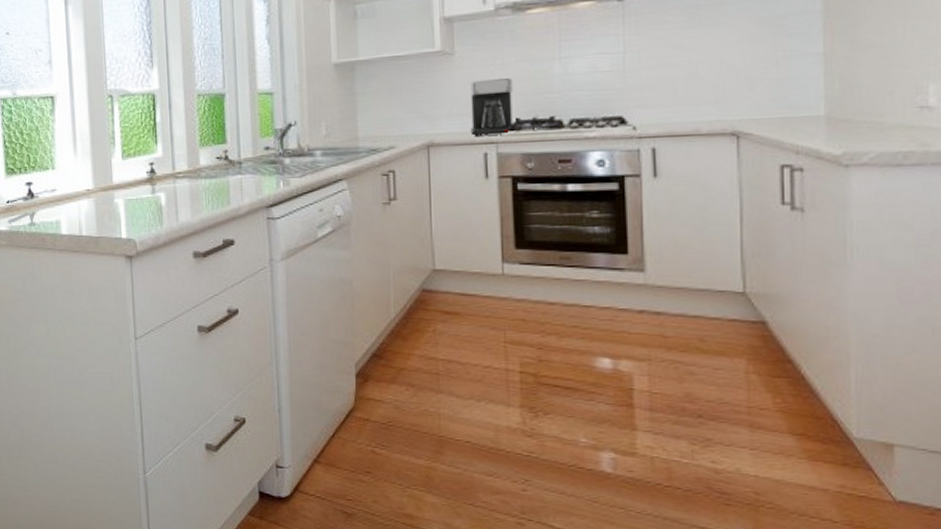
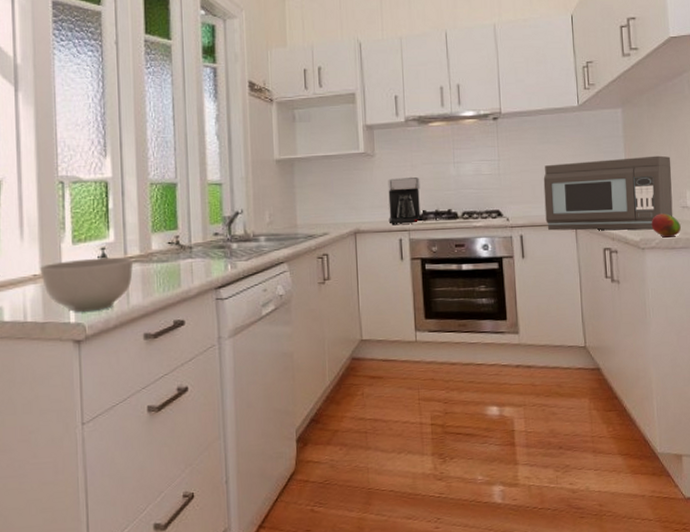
bowl: none [93,172,182,228] -> present [40,257,134,312]
microwave: none [690,35,904,142] -> present [543,155,673,231]
fruit: none [863,116,915,150] -> present [651,213,681,238]

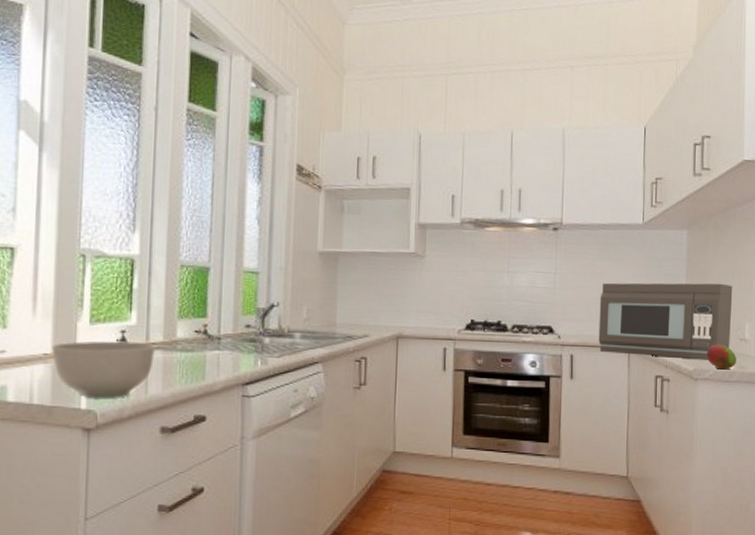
coffee maker: present [388,177,423,226] -> none [434,283,471,333]

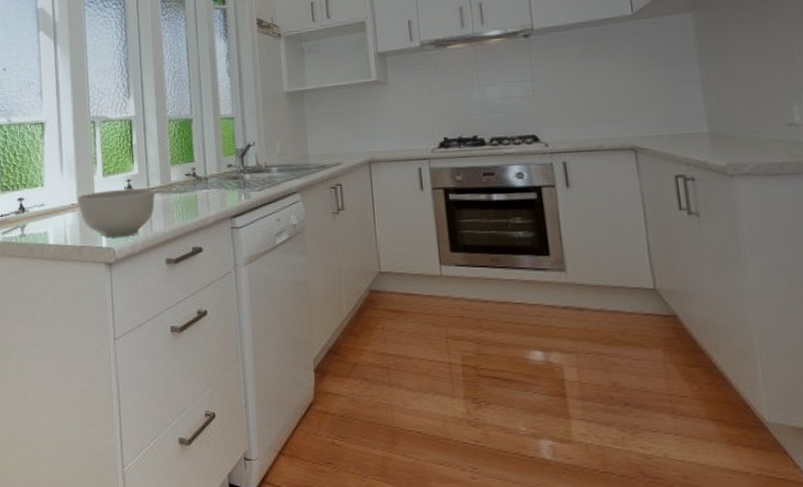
microwave: present [598,282,733,360] -> none [590,64,774,157]
fruit: present [706,344,736,370] -> none [741,132,787,162]

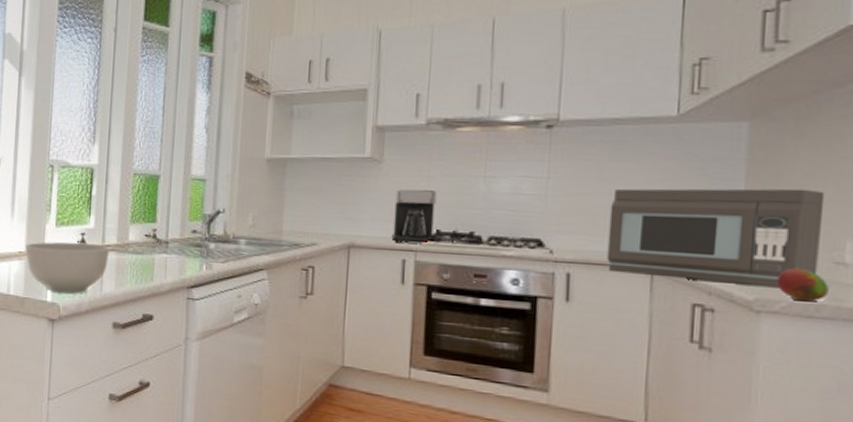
coffee maker: none [403,103,445,154] -> present [391,189,437,244]
microwave: none [590,64,774,157] -> present [607,188,825,288]
fruit: none [741,132,787,162] -> present [776,268,829,302]

